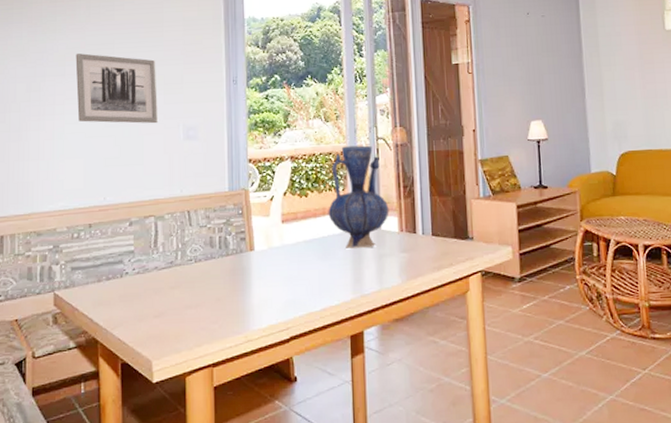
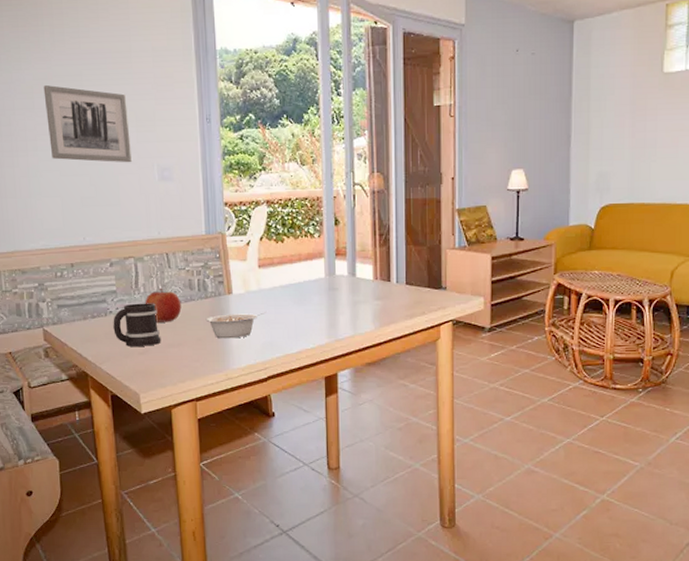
mug: none [128,262,178,309] -> present [113,303,161,346]
fruit: none [163,246,201,283] -> present [145,288,182,323]
legume: none [226,268,290,298] -> present [205,312,267,339]
vase: present [328,145,389,248] -> none [304,191,365,295]

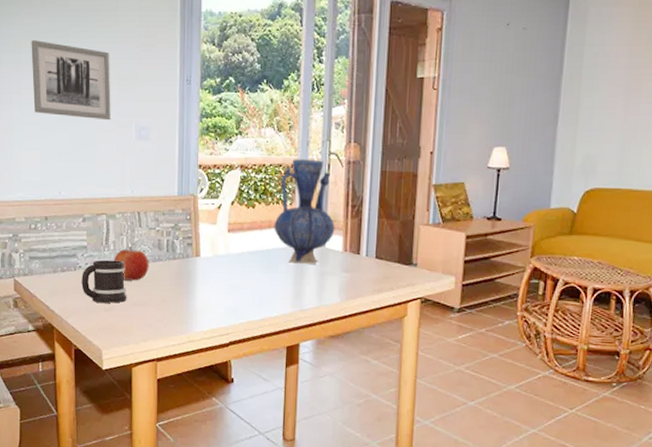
legume: present [205,312,267,339] -> none [172,276,233,302]
vase: none [304,191,365,295] -> present [274,159,335,264]

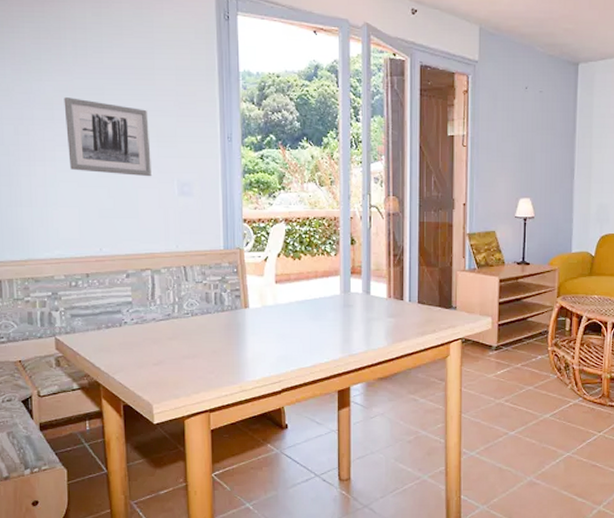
mug: present [81,259,127,303] -> none [127,314,176,357]
fruit: present [113,246,149,281] -> none [160,300,198,334]
vase: present [274,159,335,264] -> none [320,212,379,311]

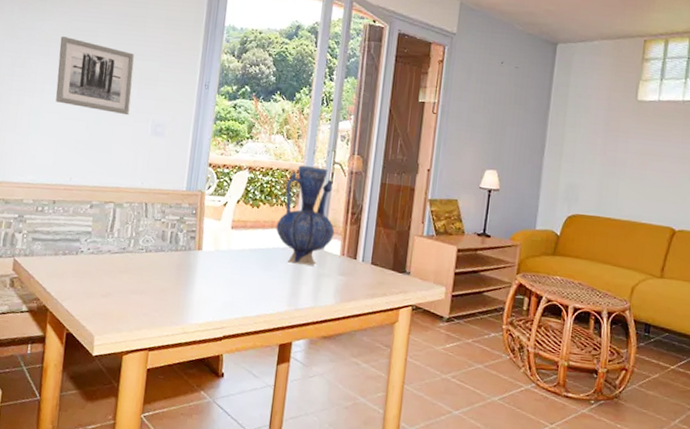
vase: none [320,212,379,311] -> present [276,165,335,266]

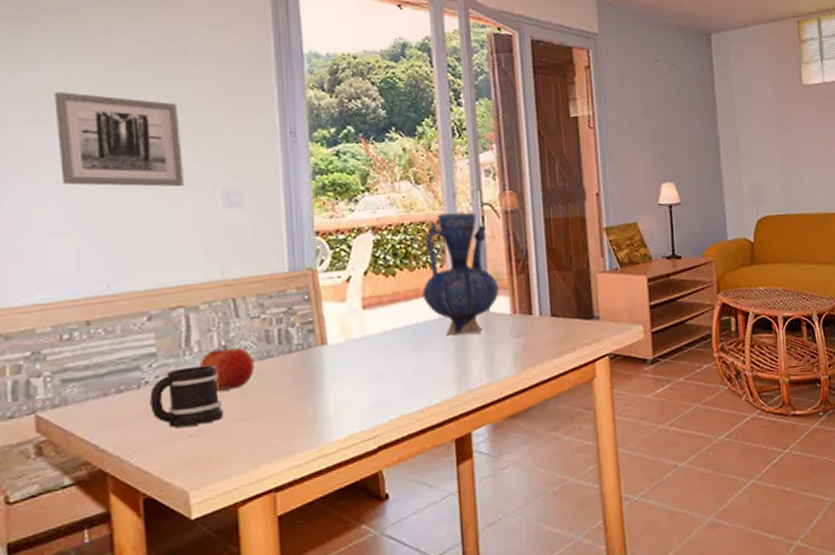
mug: none [81,246,127,290] -> present [150,365,224,428]
fruit: none [116,235,152,269] -> present [199,344,255,391]

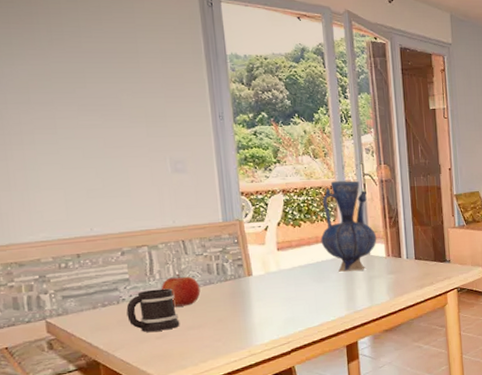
wall art: present [54,92,186,187] -> none [40,81,143,156]

